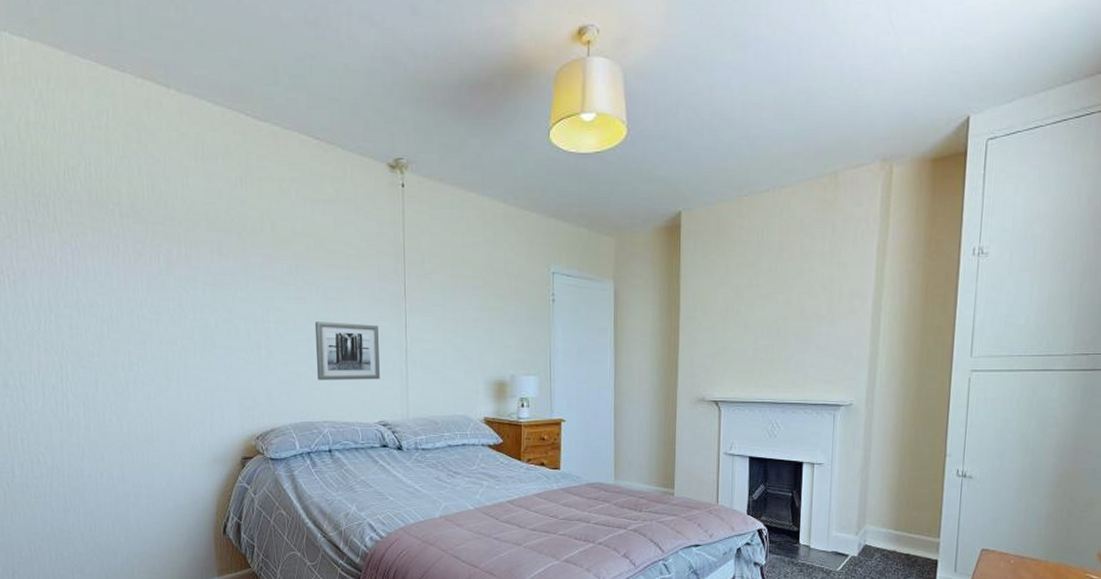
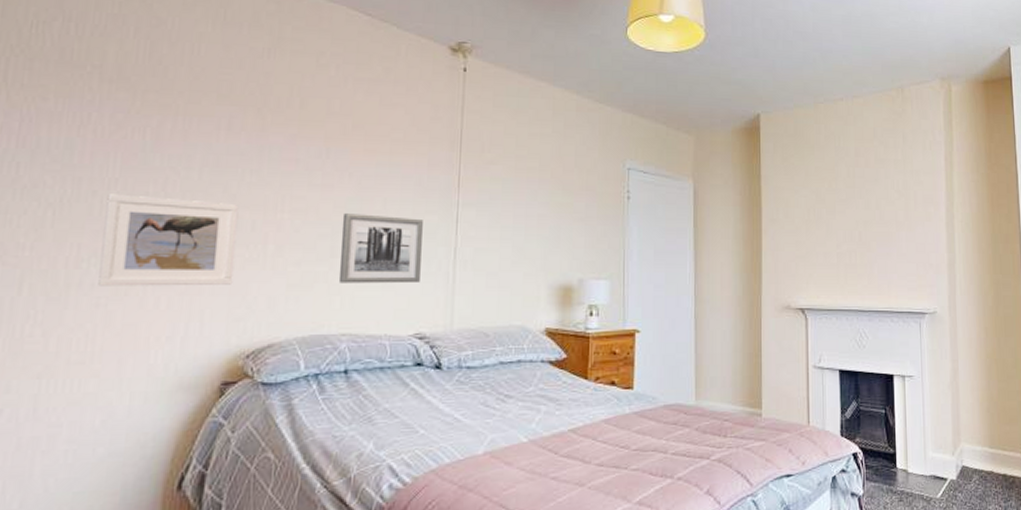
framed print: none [142,311,240,384] -> present [98,194,239,286]

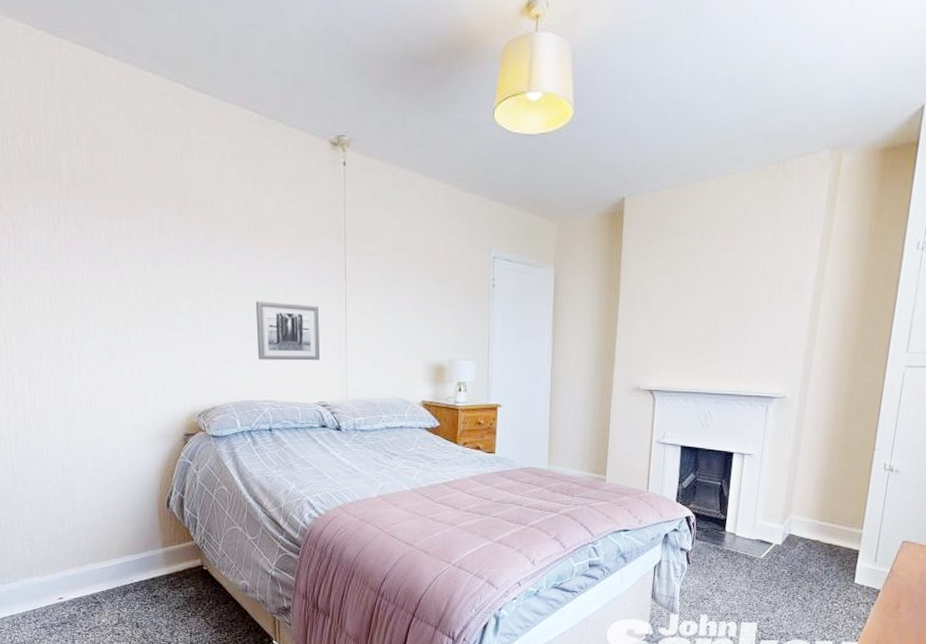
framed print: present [98,194,239,286] -> none [84,286,181,360]

